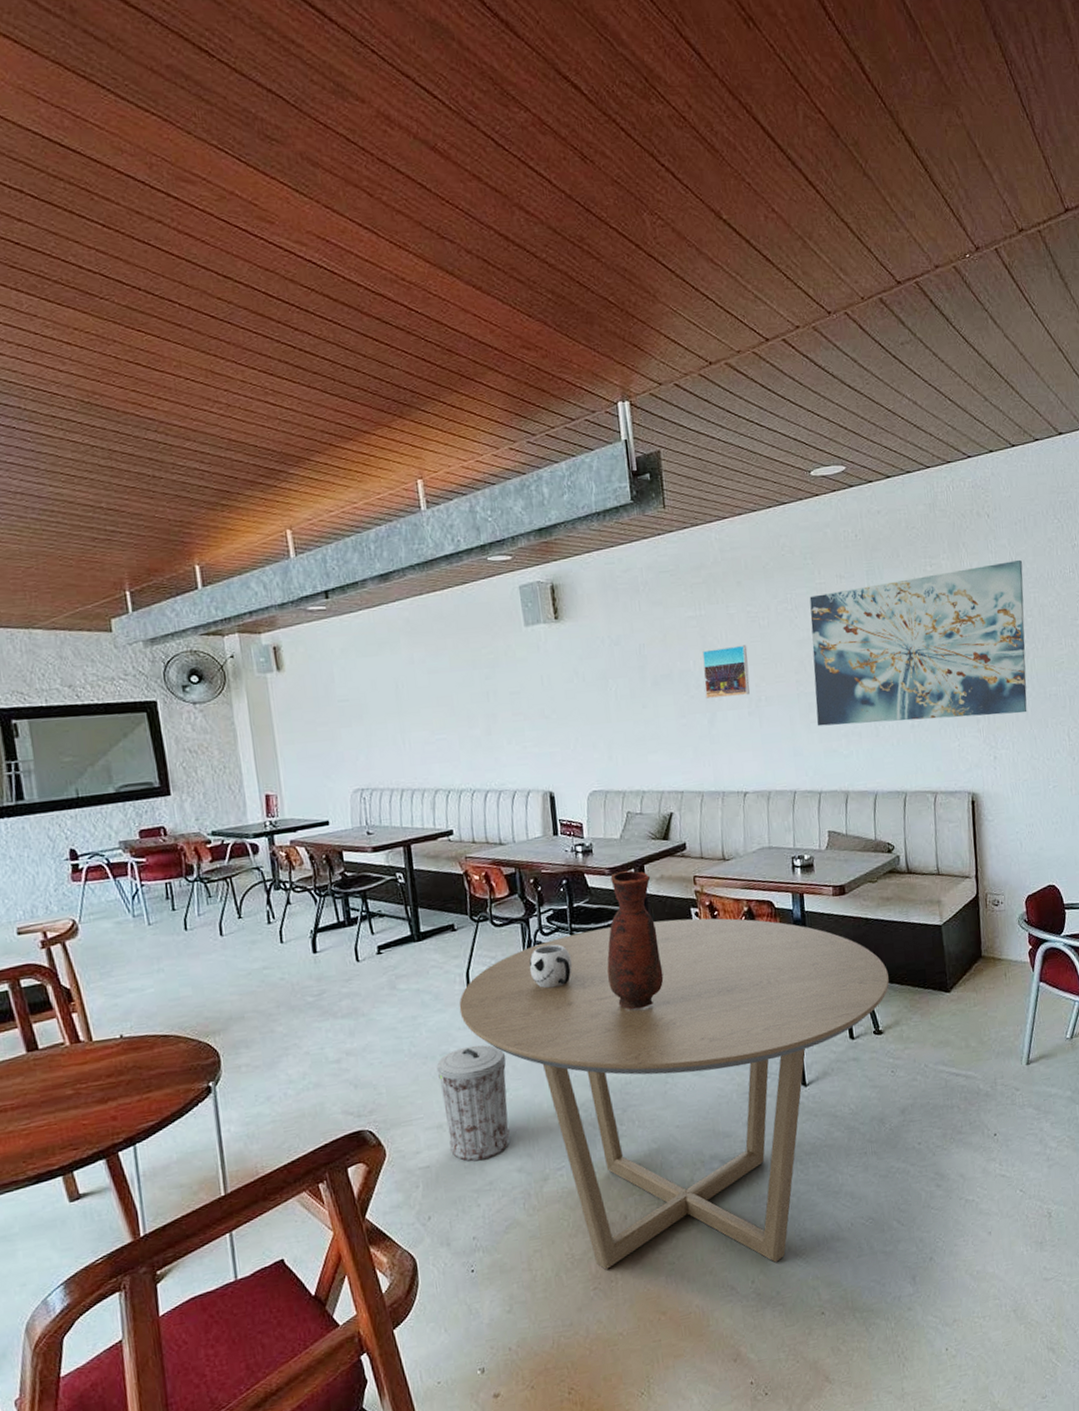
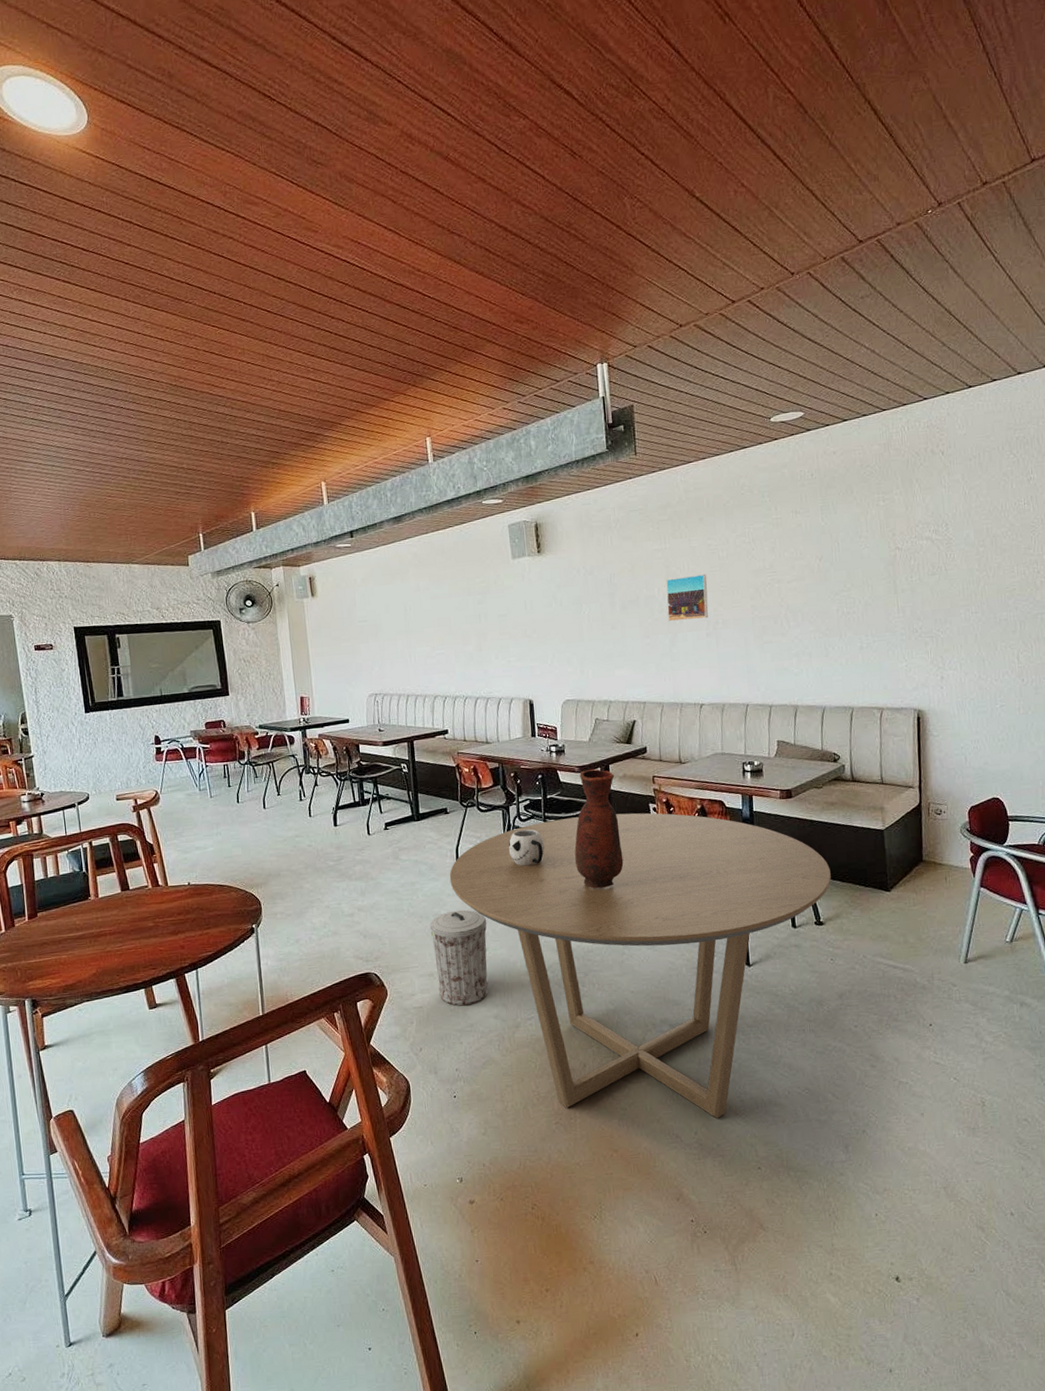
wall art: present [809,559,1027,726] -> none [766,493,977,647]

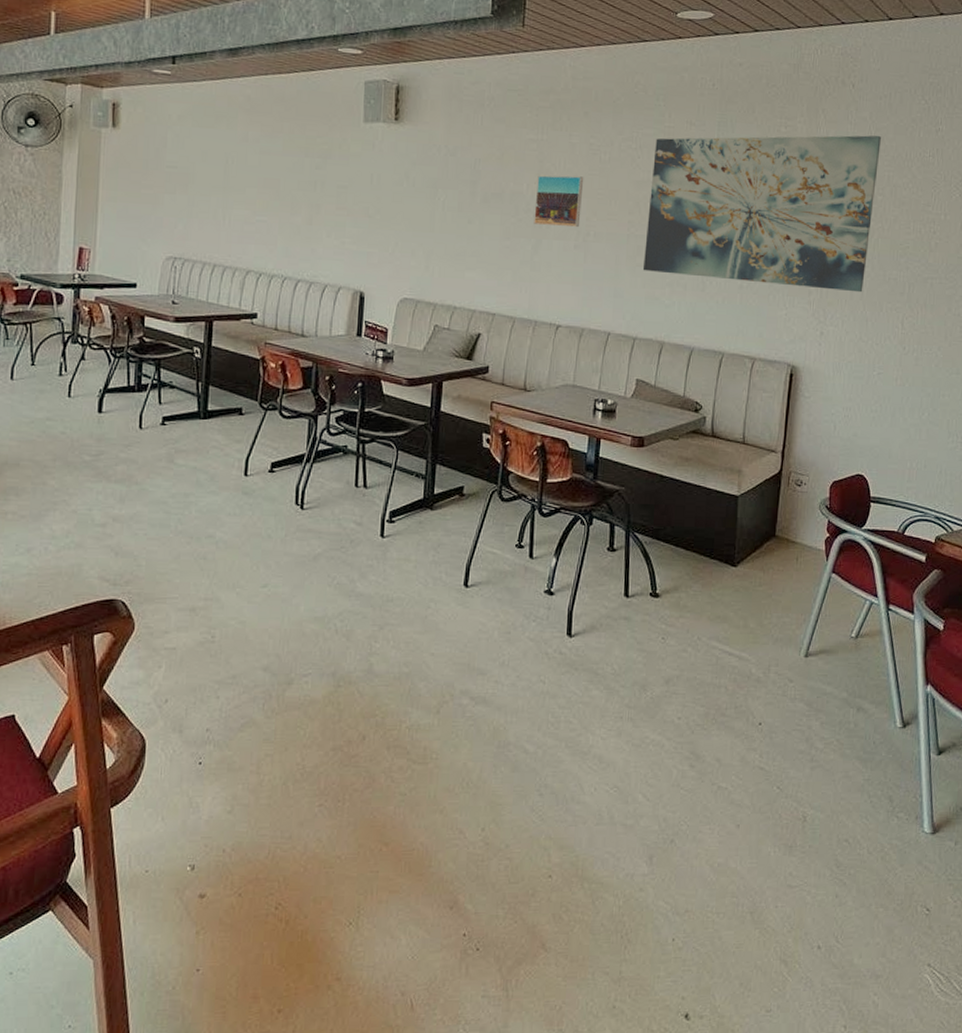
trash can: present [430,909,489,1006] -> none [199,533,271,652]
dining table: present [449,813,831,1119] -> none [232,438,675,814]
mug: present [508,829,545,866] -> none [309,445,353,490]
vase: present [574,768,624,889] -> none [387,383,446,527]
wall art: none [766,493,977,647] -> present [642,135,881,293]

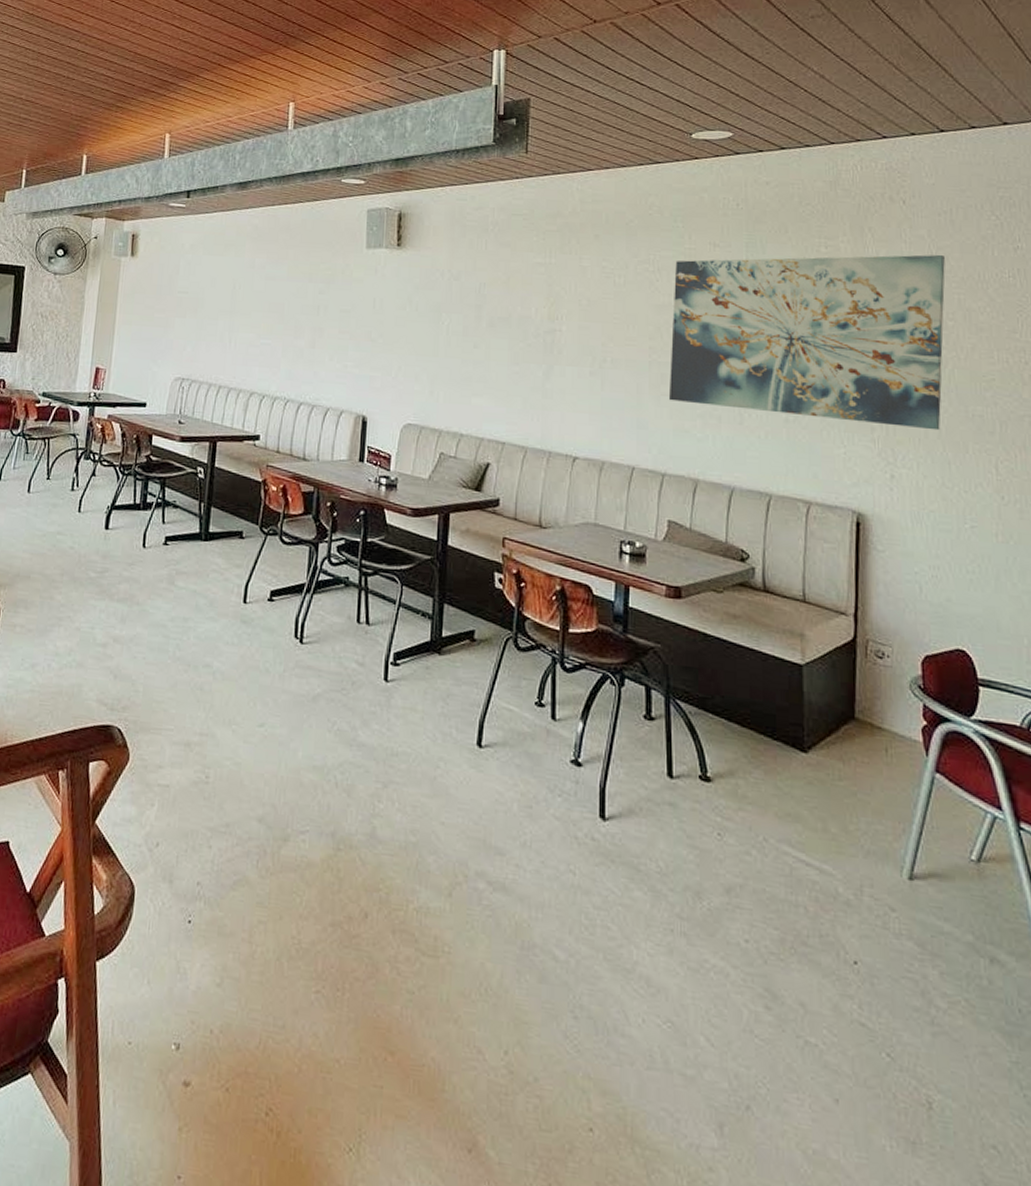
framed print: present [534,175,584,228] -> none [544,299,597,354]

